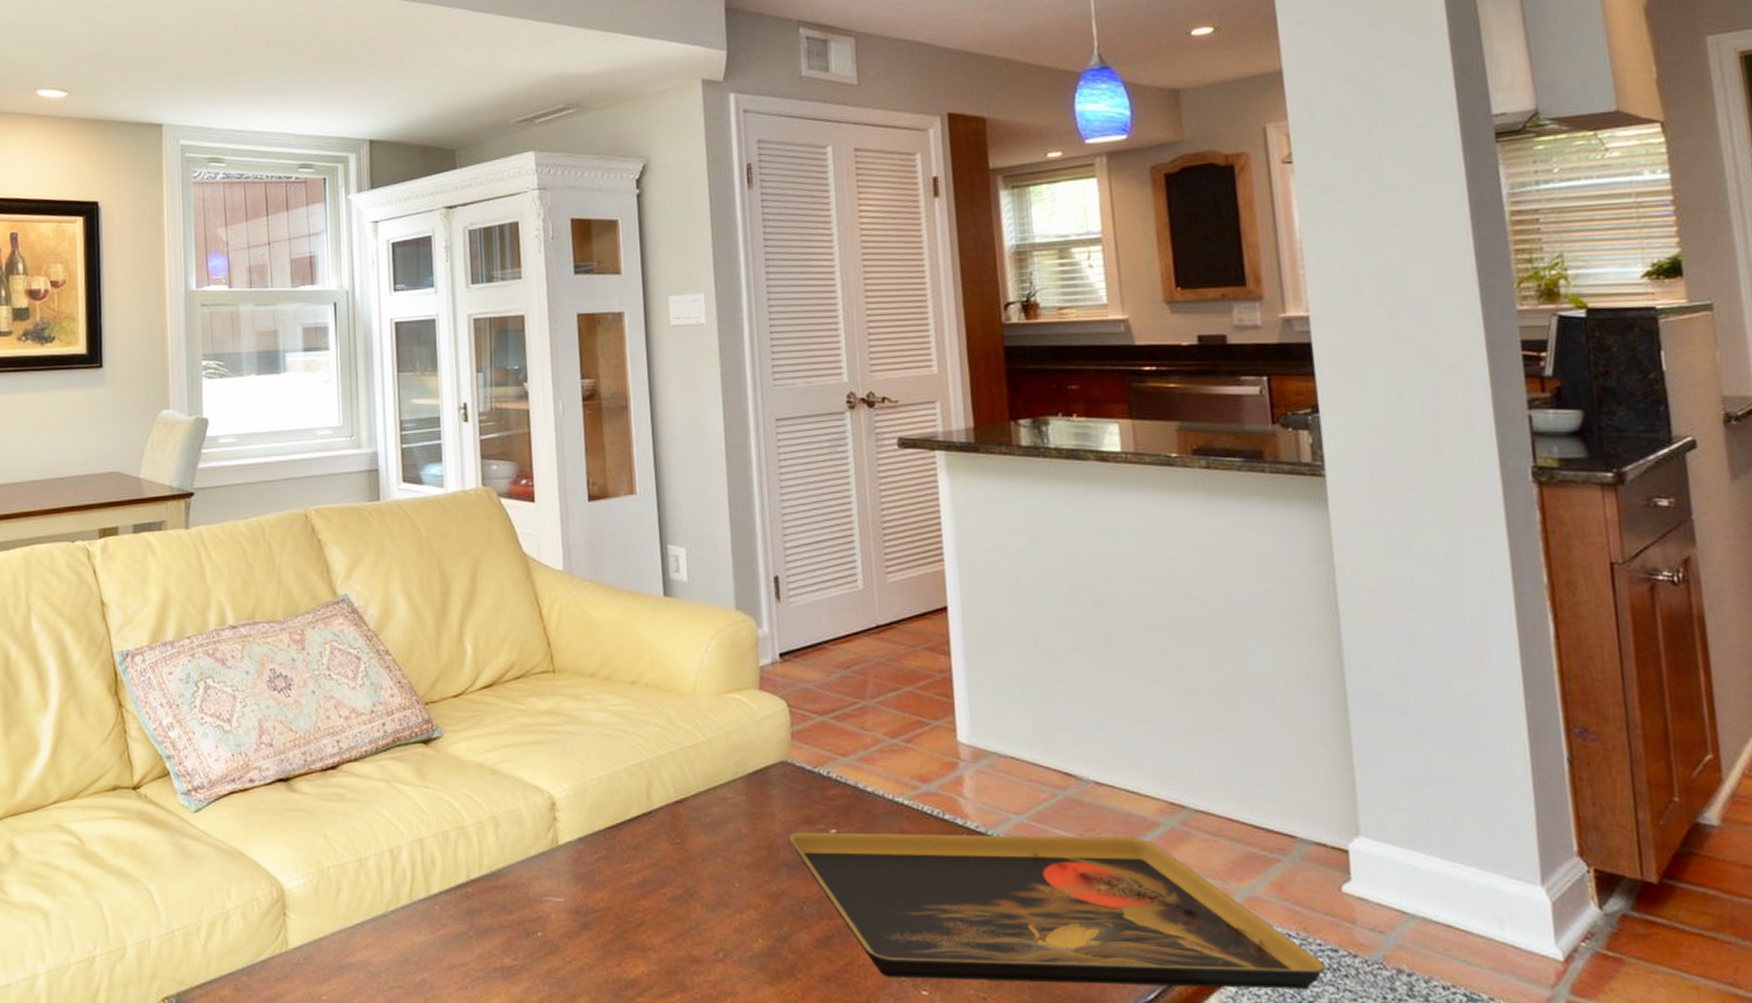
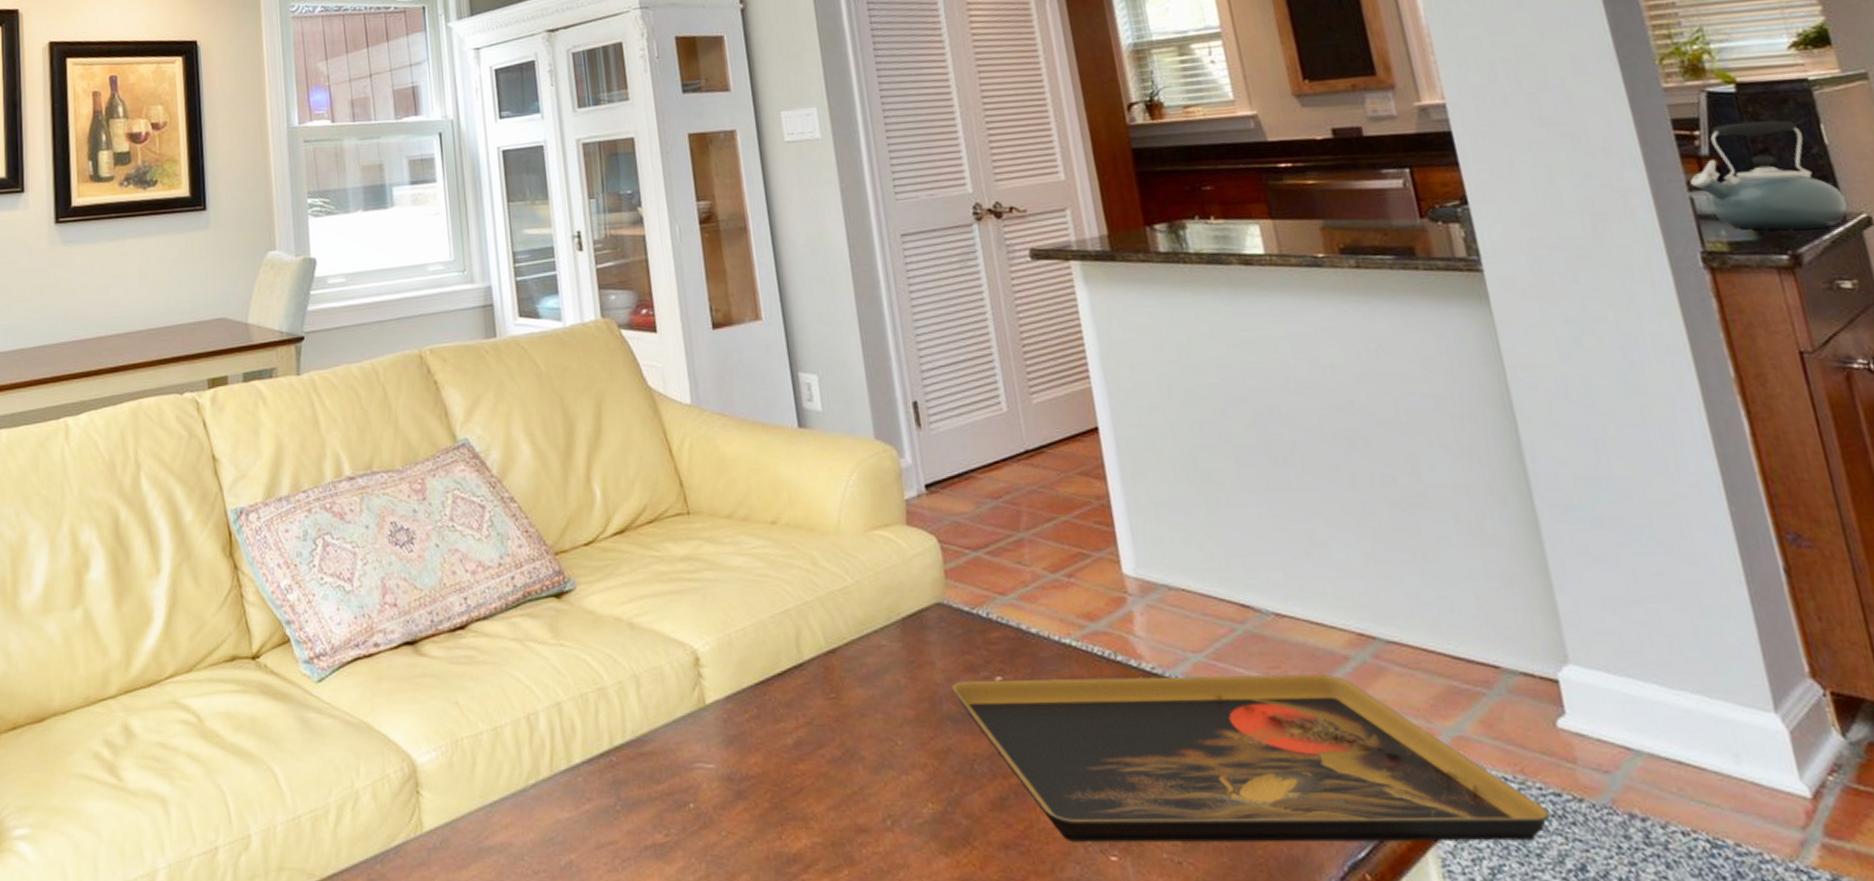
kettle: none [1531,345,1675,450] -> present [1690,120,1848,230]

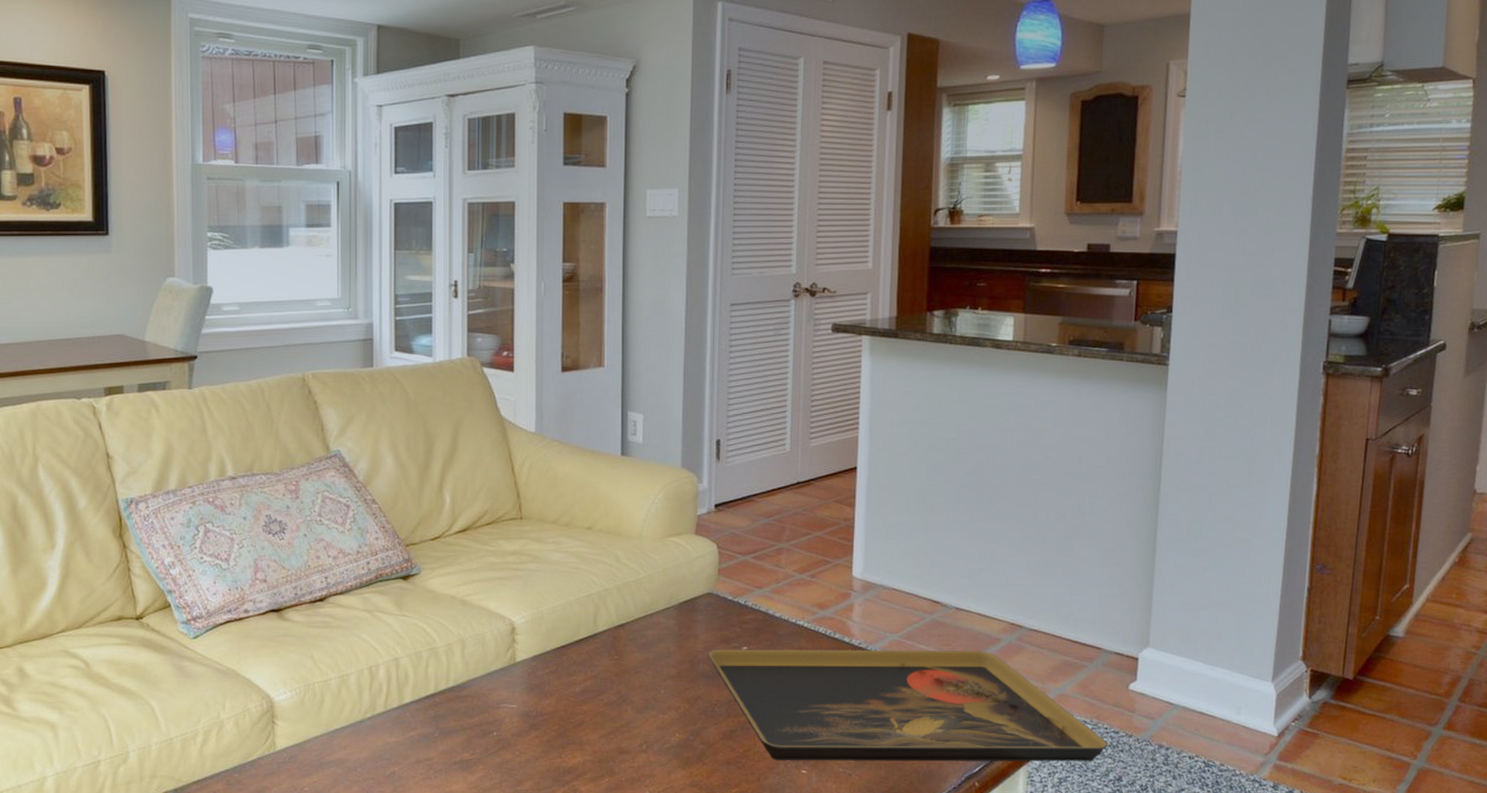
kettle: present [1690,120,1848,230] -> none [1333,264,1434,349]

